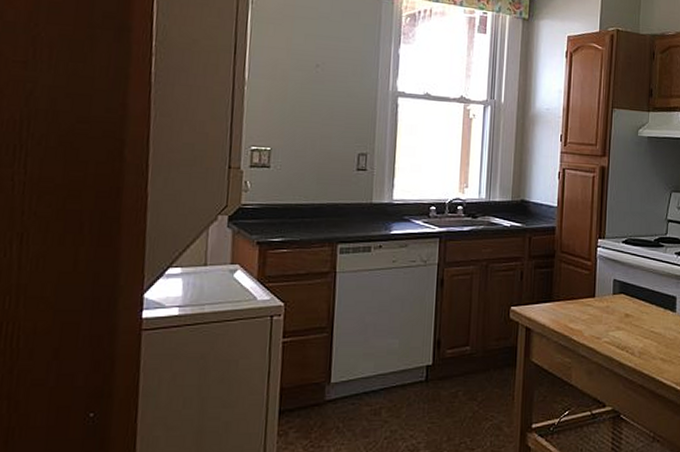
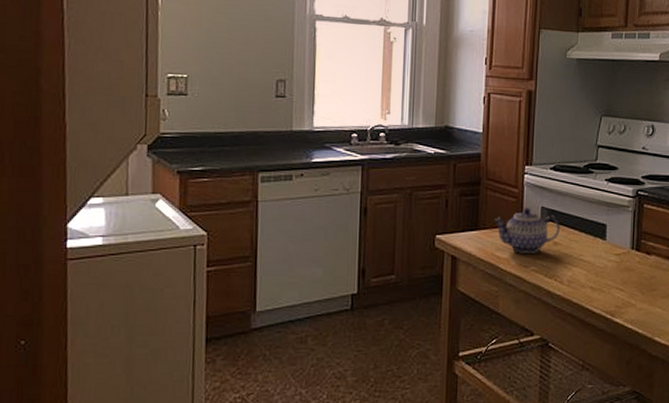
teapot: none [567,280,632,325] -> present [494,208,560,253]

